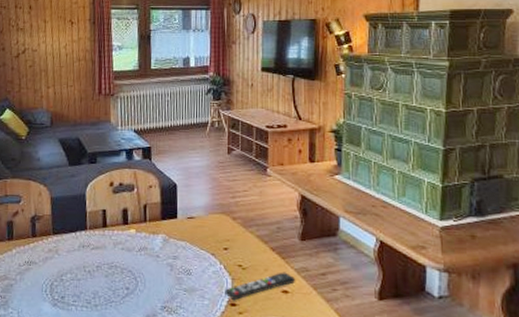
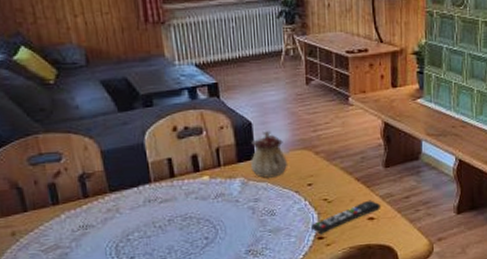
teapot: none [173,192,206,238] -> present [251,130,287,178]

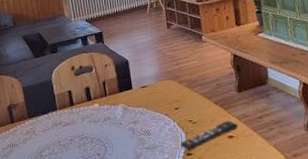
teapot: present [251,130,287,178] -> none [128,65,158,104]

